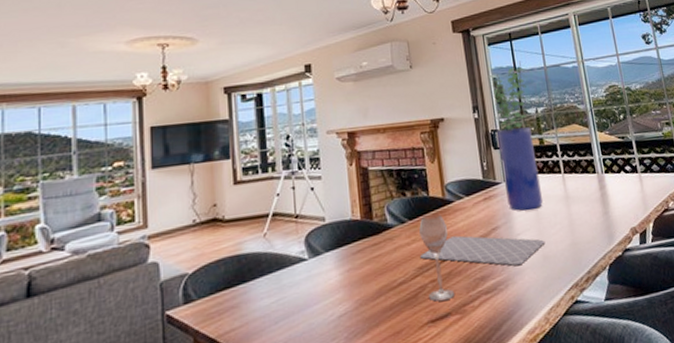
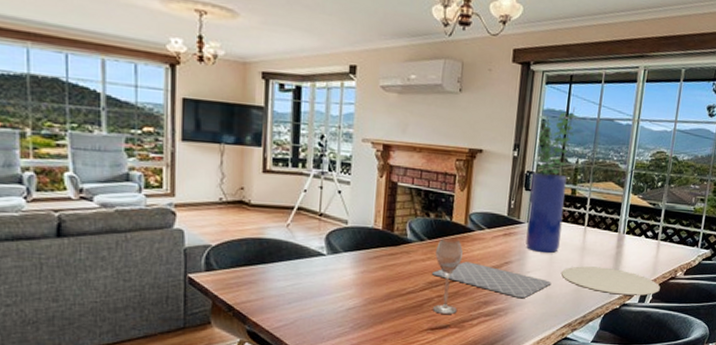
placemat: none [552,212,658,241] -> present [562,266,660,296]

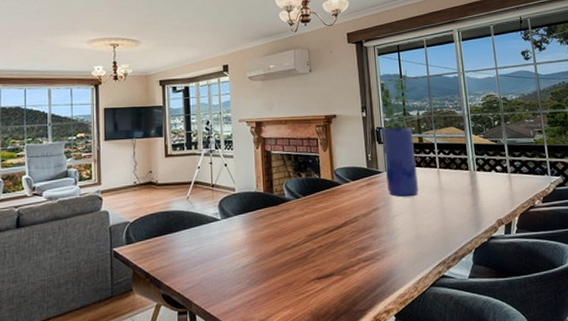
placemat: present [431,262,552,299] -> none [310,212,419,242]
wineglass: present [433,238,463,315] -> none [311,193,339,264]
placemat: present [562,266,660,296] -> none [426,204,523,229]

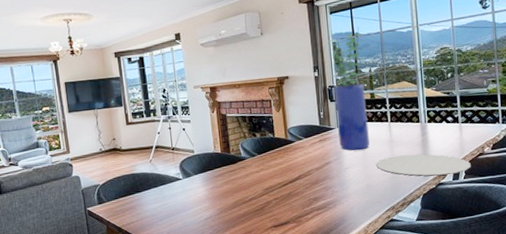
placemat: none [426,204,523,229] -> present [376,154,471,177]

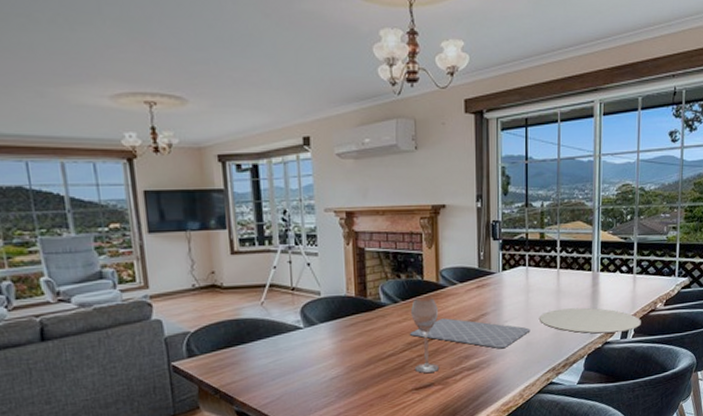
wineglass: none [266,150,293,214] -> present [411,297,440,374]
placemat: none [266,167,369,192] -> present [409,318,531,349]
vase: present [333,27,369,151] -> none [499,150,536,300]

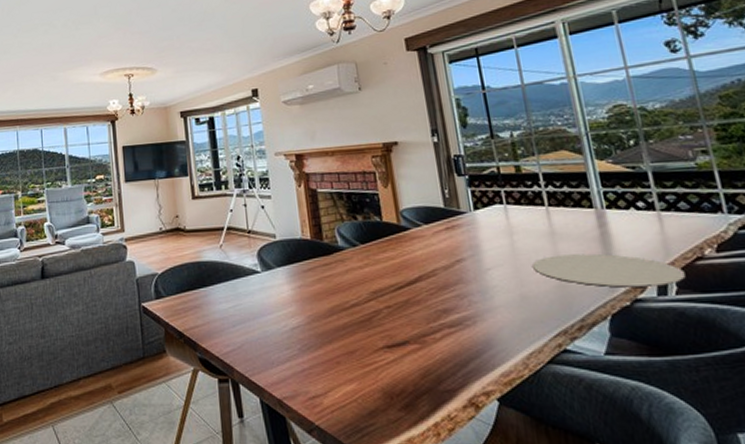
placemat: present [409,318,531,349] -> none [373,264,523,303]
wineglass: present [411,297,440,374] -> none [372,240,414,329]

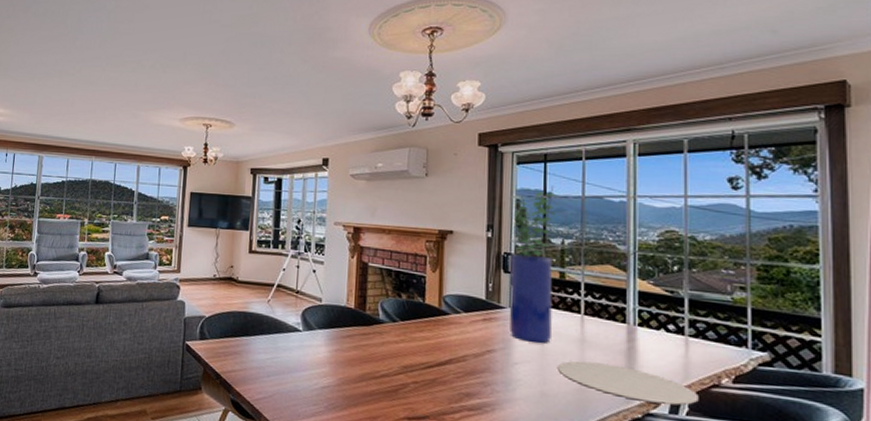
vase: none [456,79,520,244] -> present [509,185,556,343]

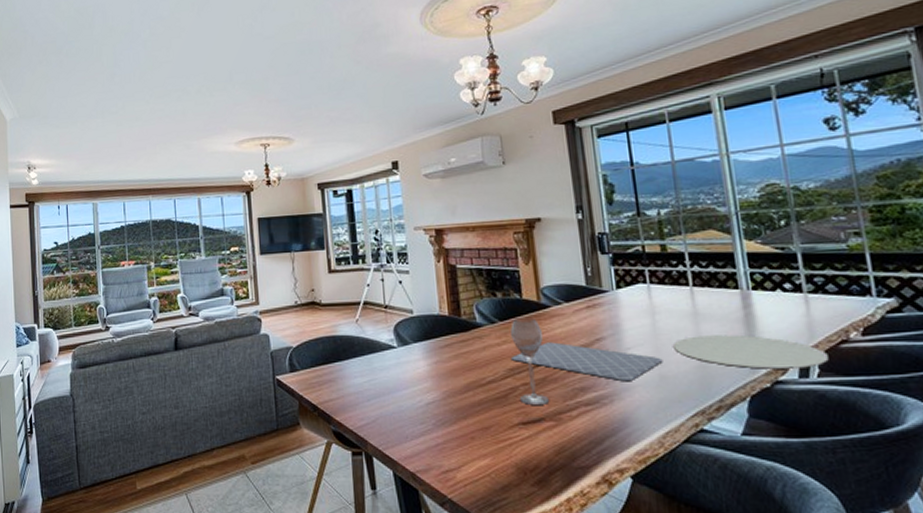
placemat: none [405,346,546,395] -> present [510,342,663,382]
wineglass: none [409,320,438,405] -> present [510,318,550,406]
vase: present [509,185,556,343] -> none [603,154,662,323]

